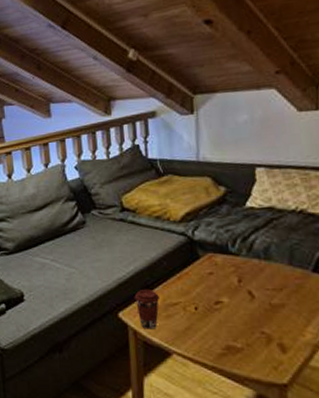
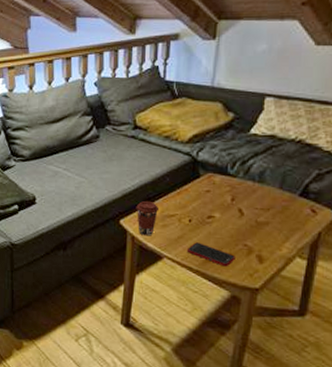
cell phone: none [197,333,254,360] -> present [186,242,235,267]

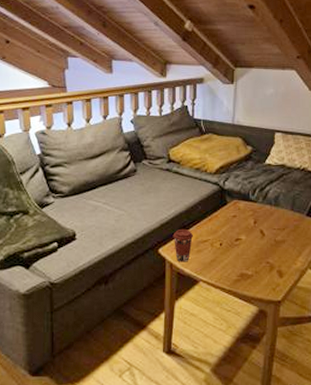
cell phone: present [186,242,235,267] -> none [219,264,260,284]

